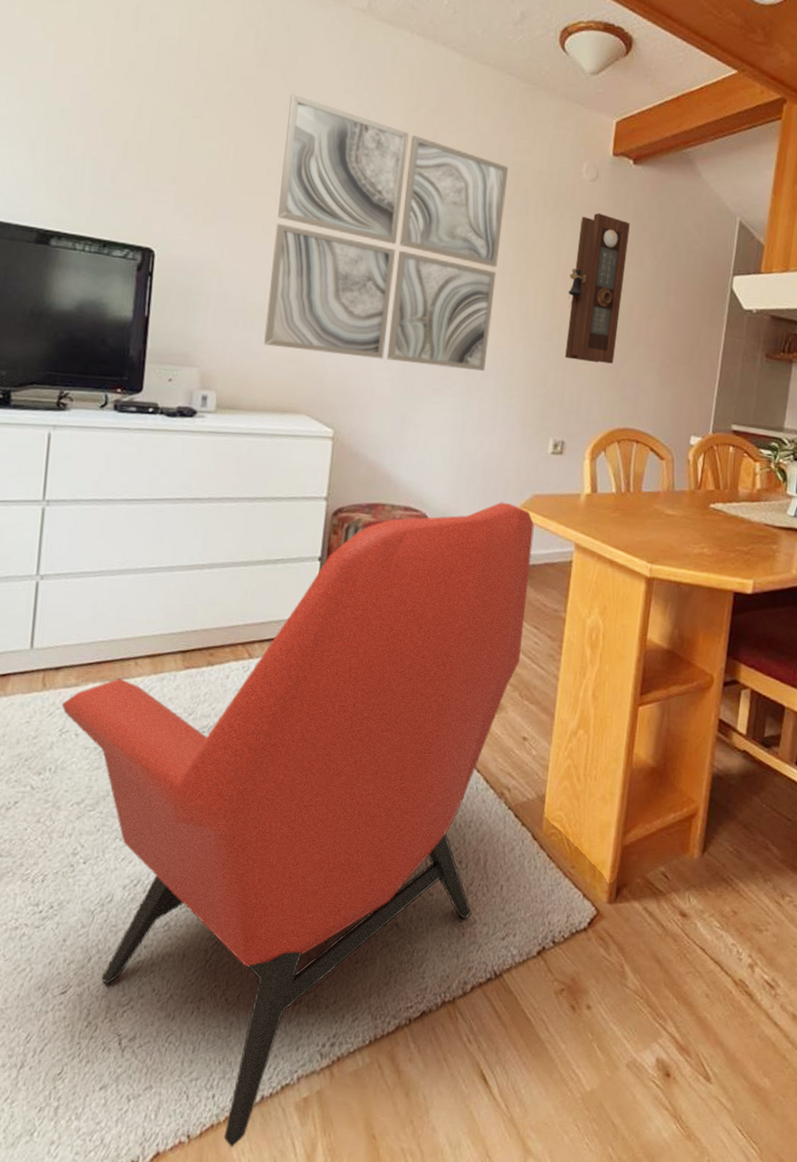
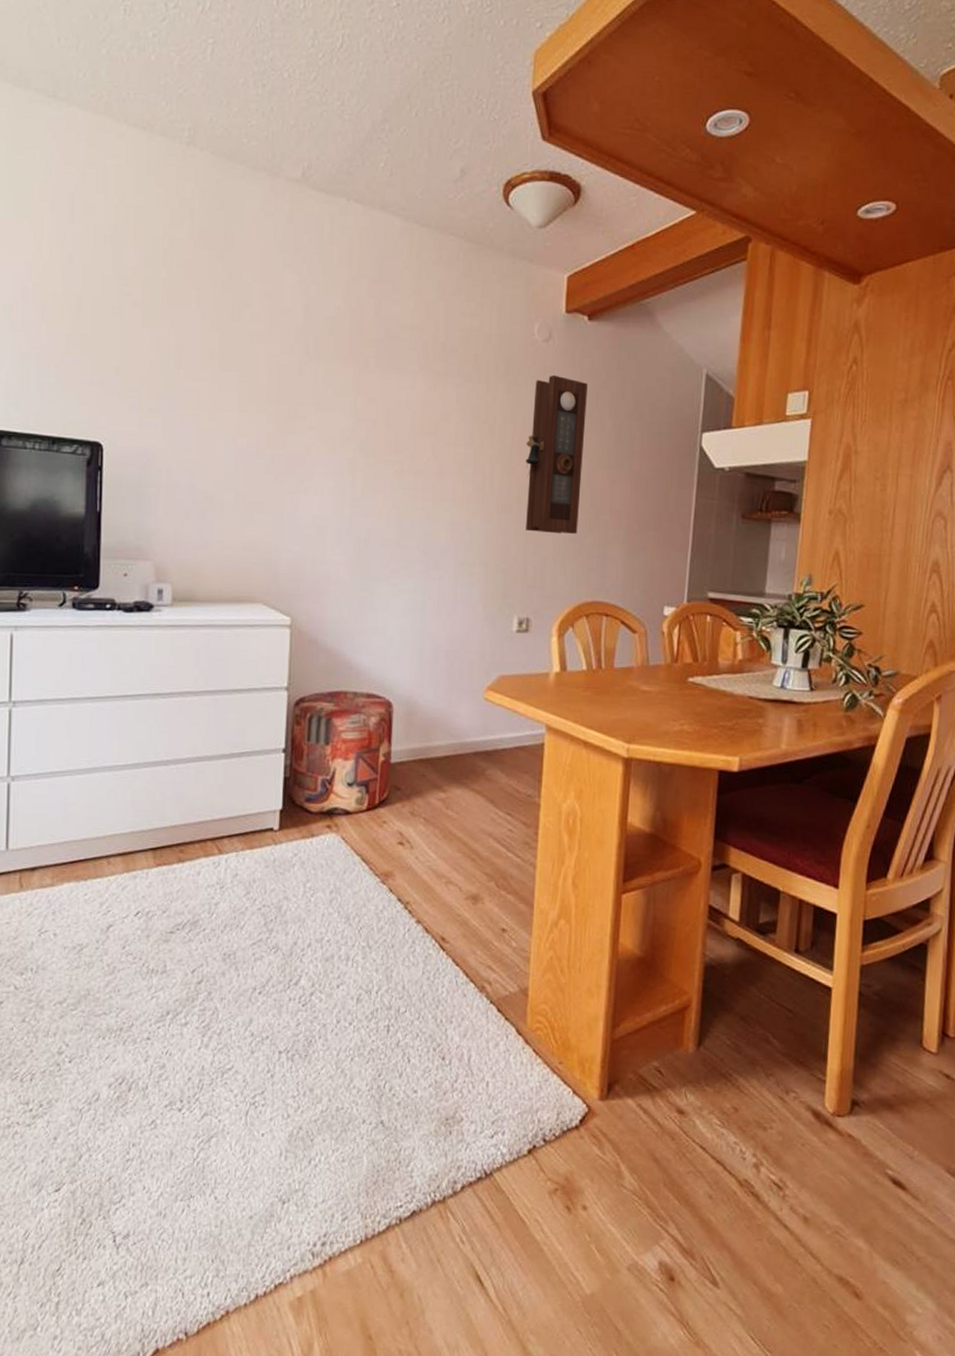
armchair: present [61,502,535,1148] -> none [39,684,502,1346]
wall art: present [264,94,508,372] -> none [216,274,456,550]

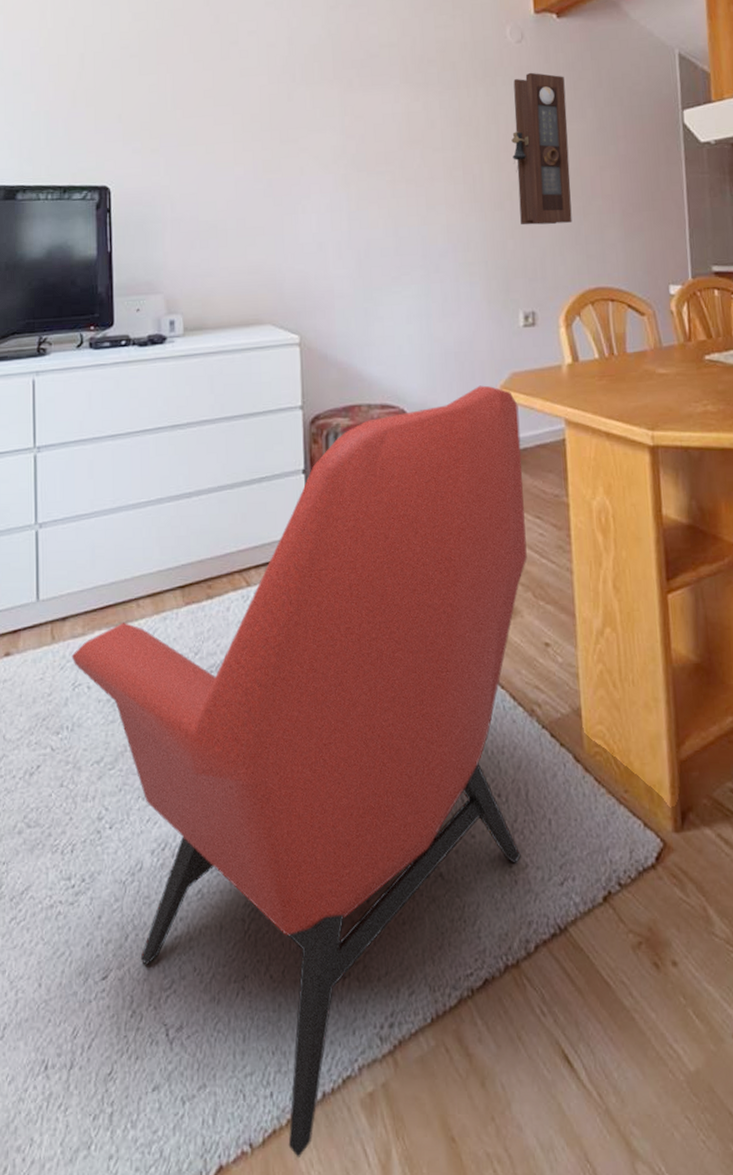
armchair: none [39,684,502,1346] -> present [71,385,527,1159]

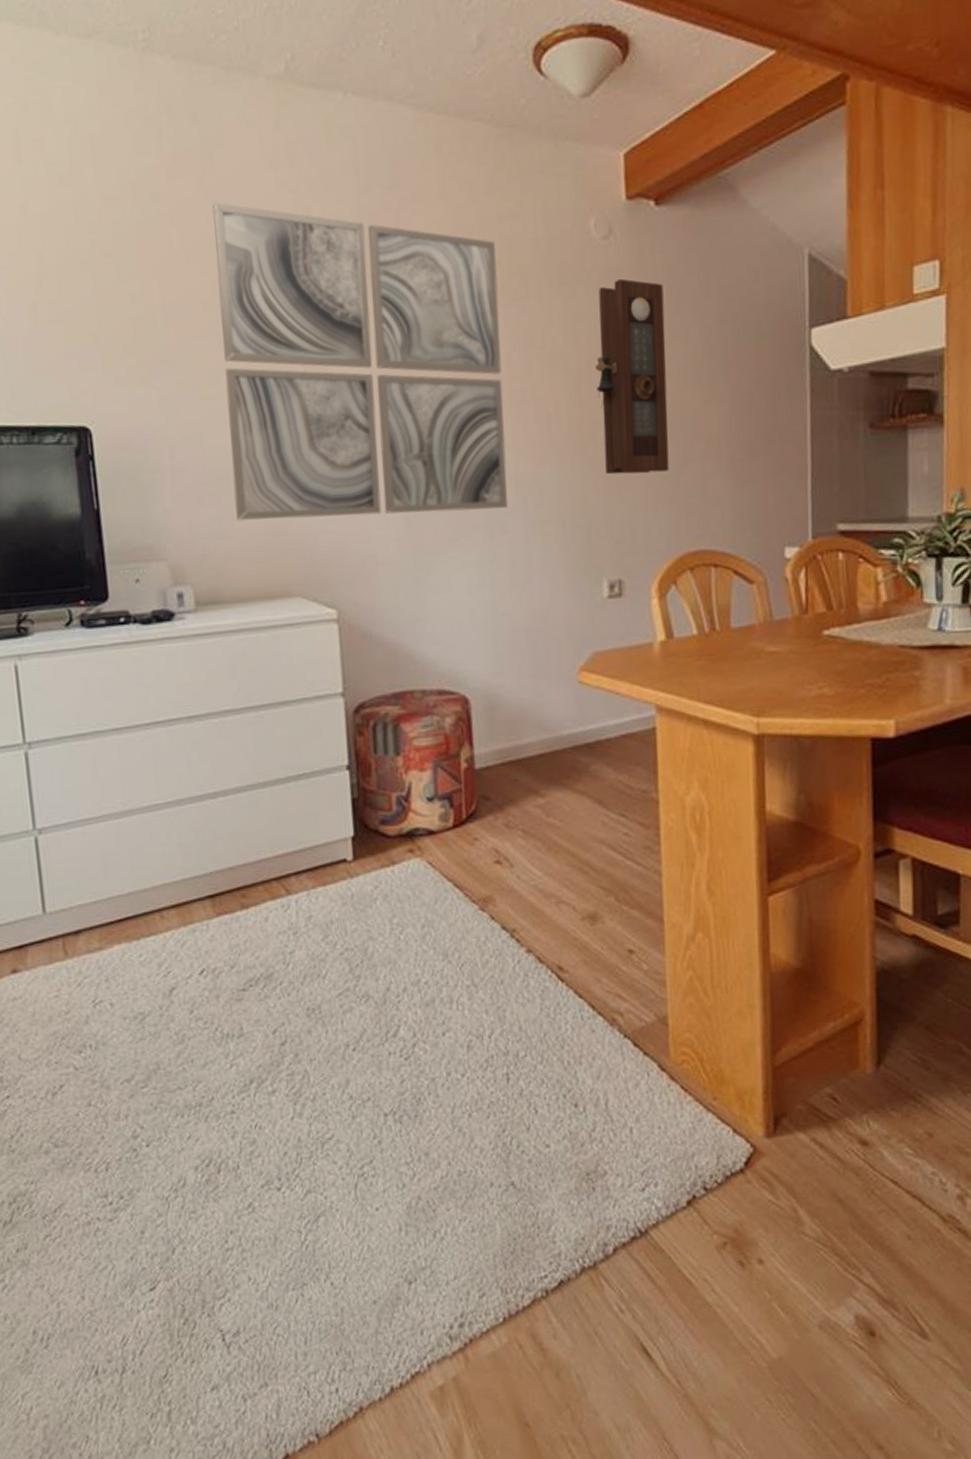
armchair: present [71,385,527,1159] -> none [88,667,610,1446]
wall art: none [216,17,441,261] -> present [213,202,508,520]

